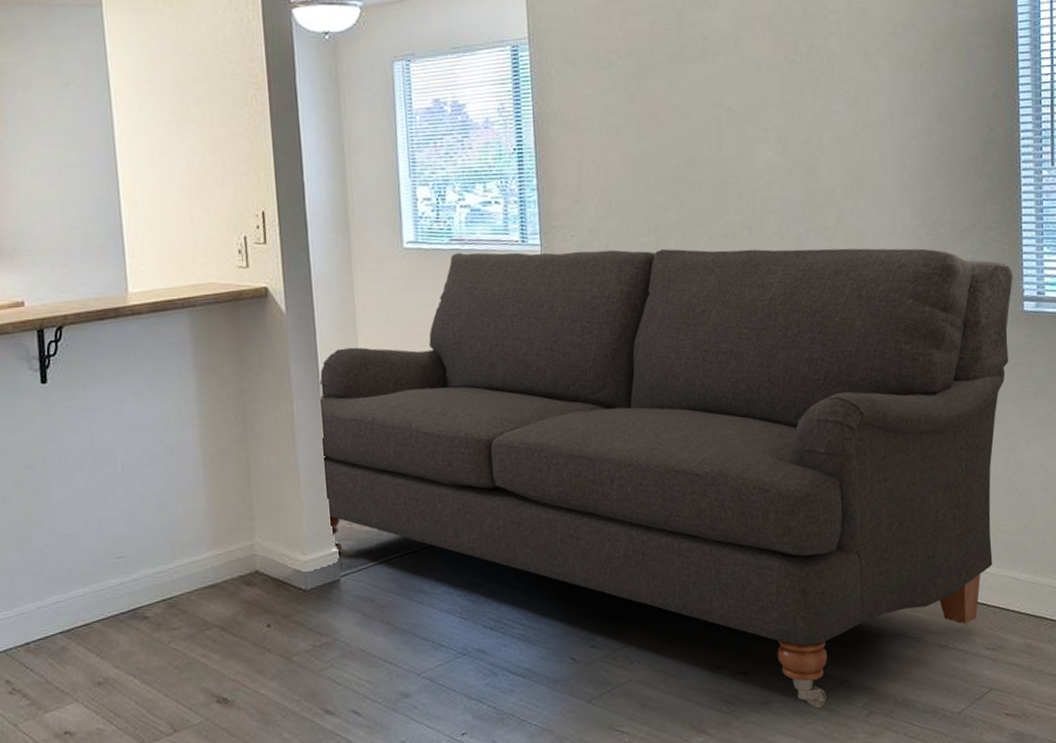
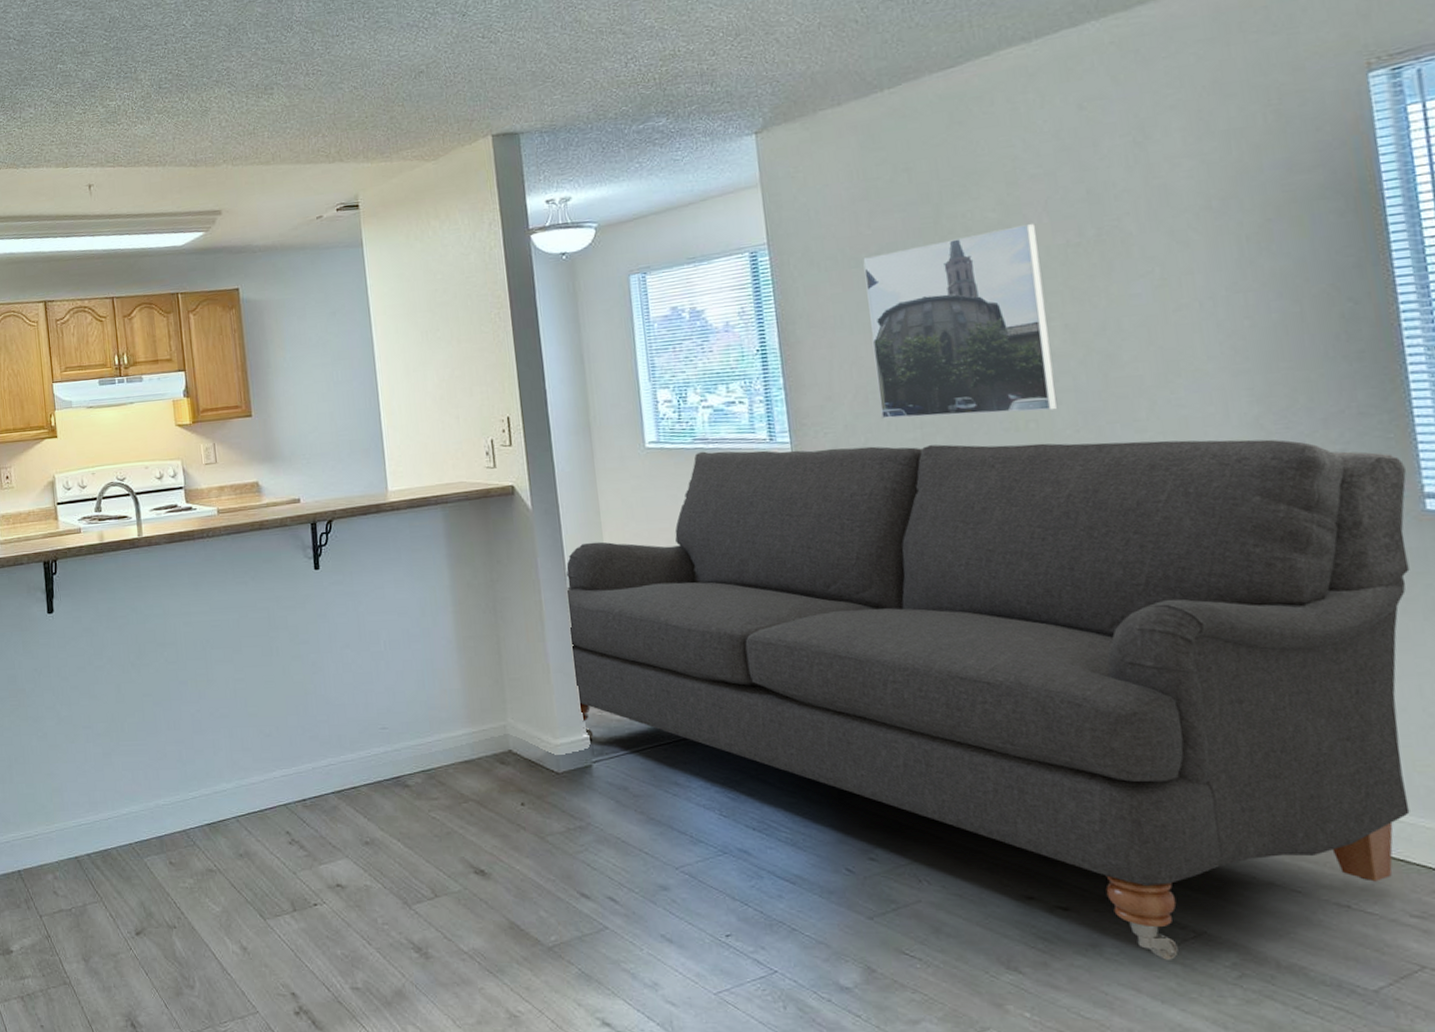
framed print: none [614,36,768,223] -> present [863,223,1058,419]

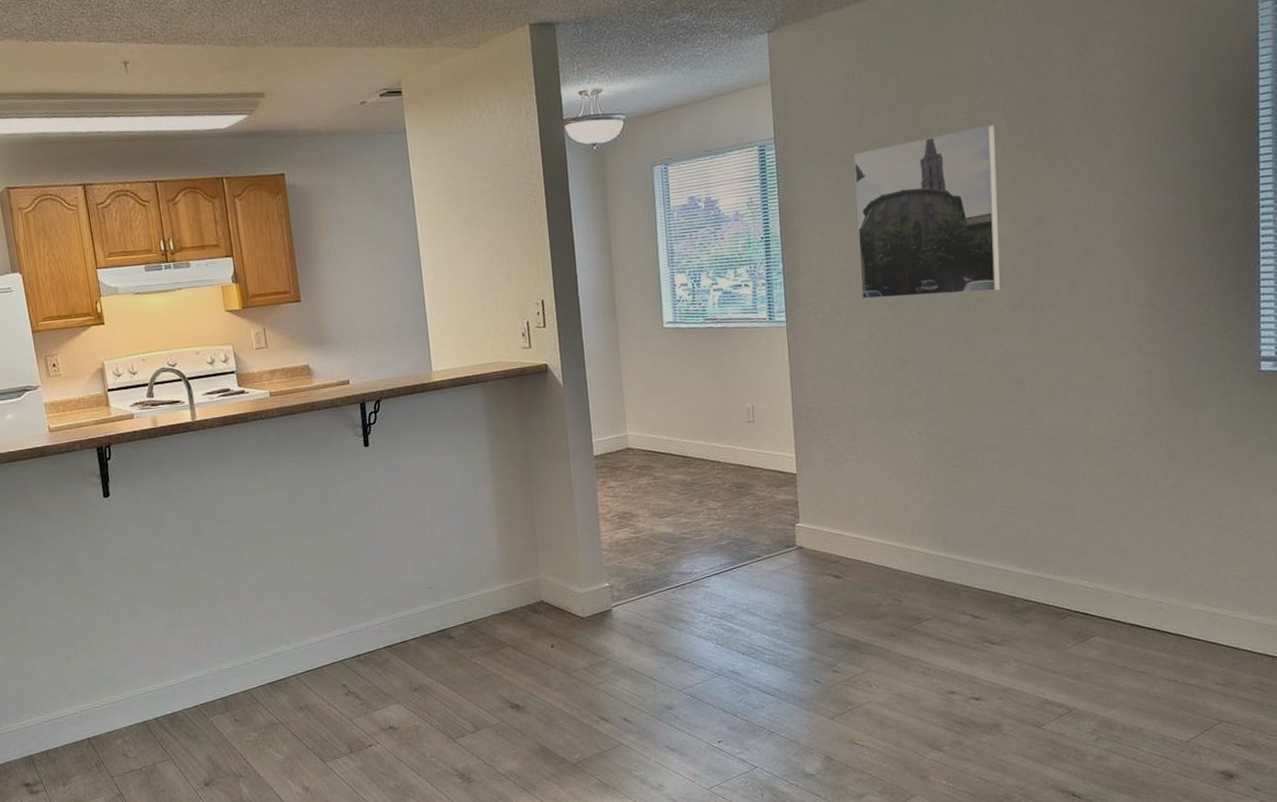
sofa: present [566,439,1410,960] -> none [592,314,1250,732]

